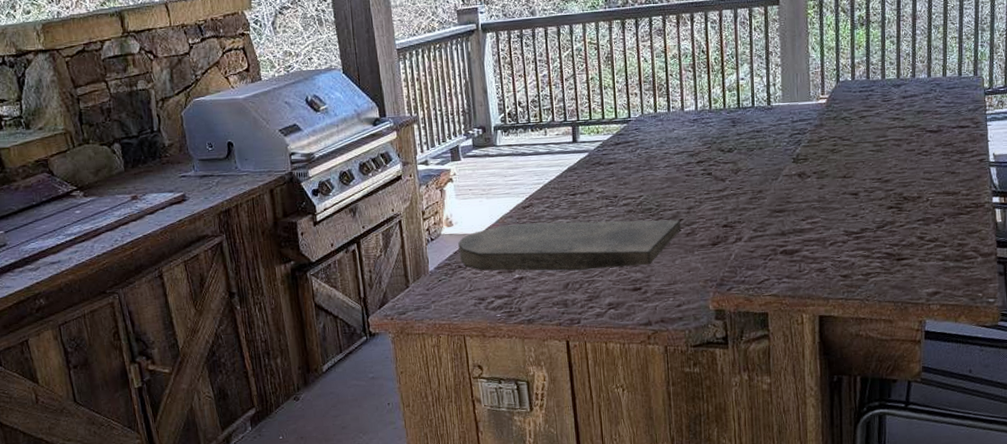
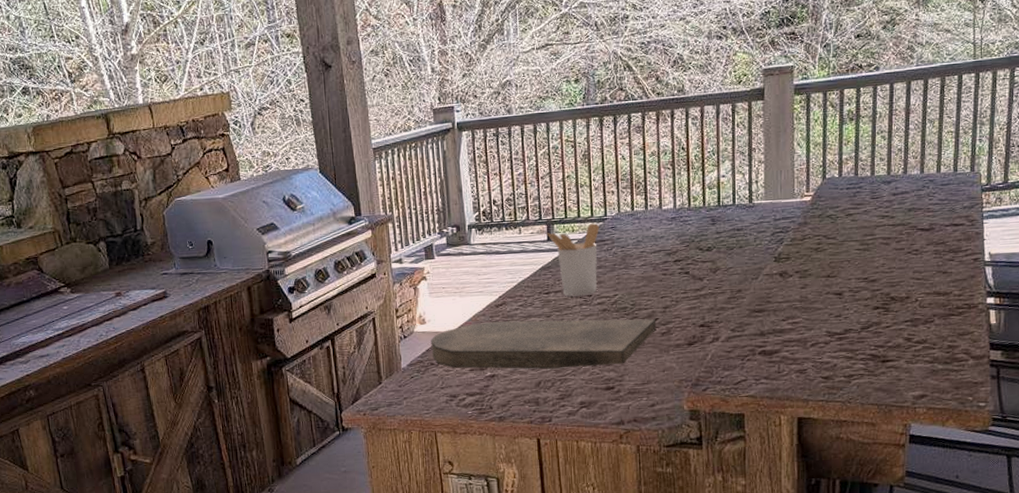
utensil holder: none [571,125,623,198] -> present [546,223,599,297]

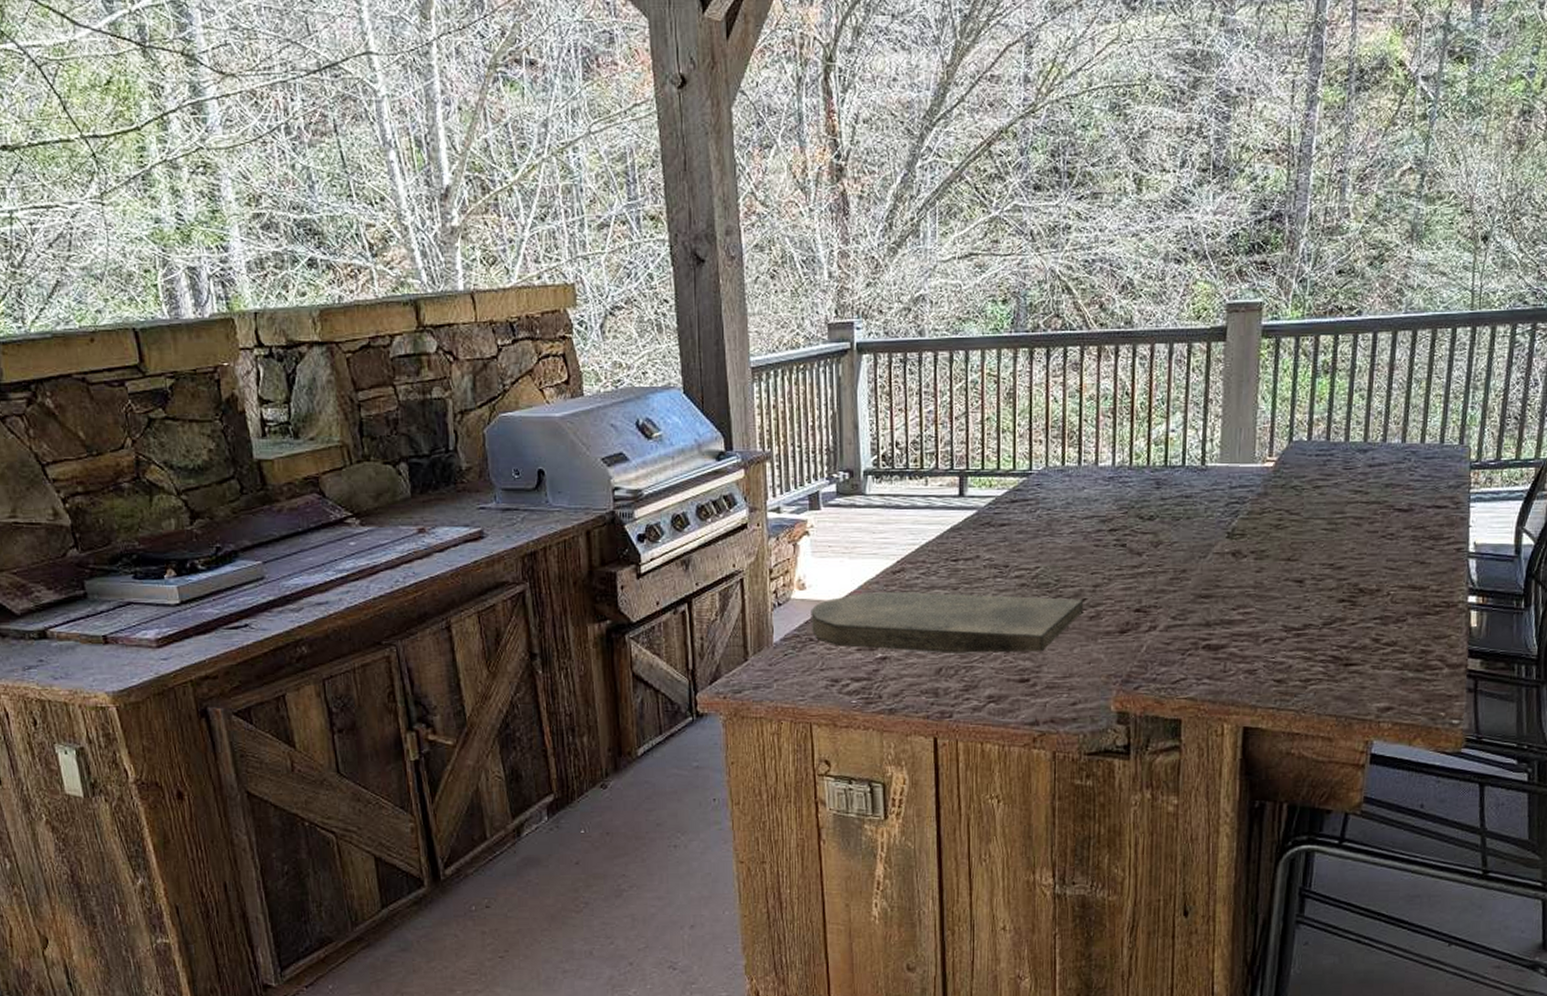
utensil holder: present [546,223,599,297] -> none [958,478,1022,566]

